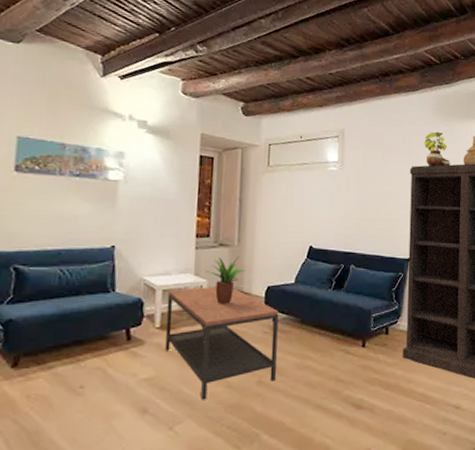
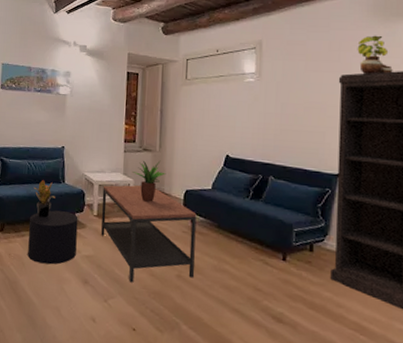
stool: none [58,328,134,400] -> present [28,210,78,265]
potted plant: none [67,290,101,340] -> present [33,179,55,218]

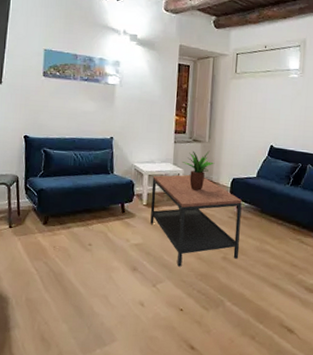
stool: present [28,210,78,265] -> none [74,201,127,255]
potted plant: present [33,179,55,218] -> none [80,170,104,209]

